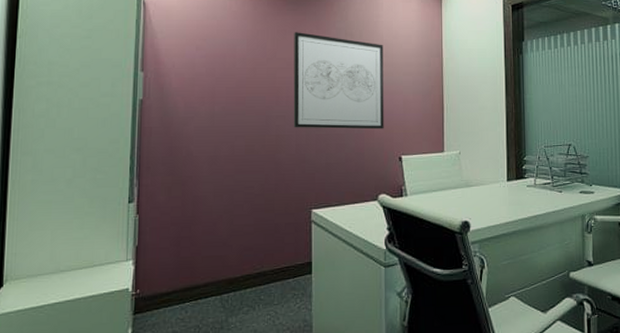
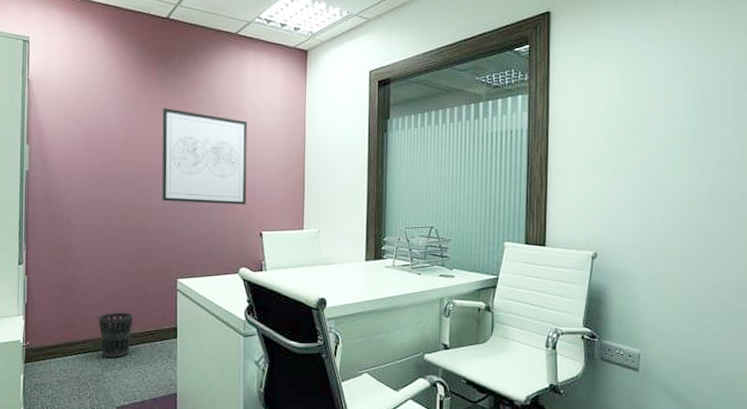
wastebasket: none [222,249,263,301] -> present [98,312,133,358]

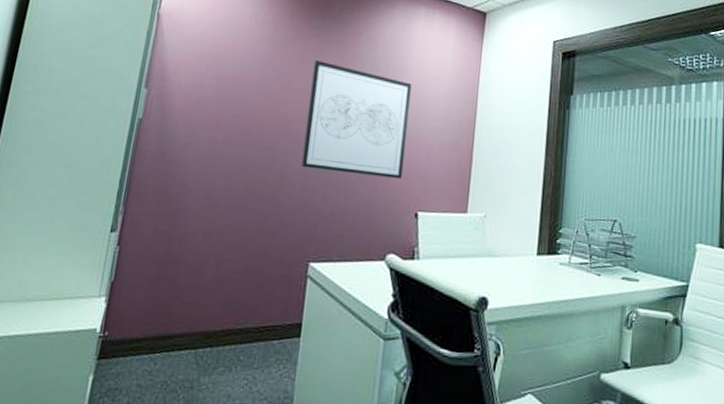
wastebasket: present [98,312,133,358] -> none [200,299,249,359]

